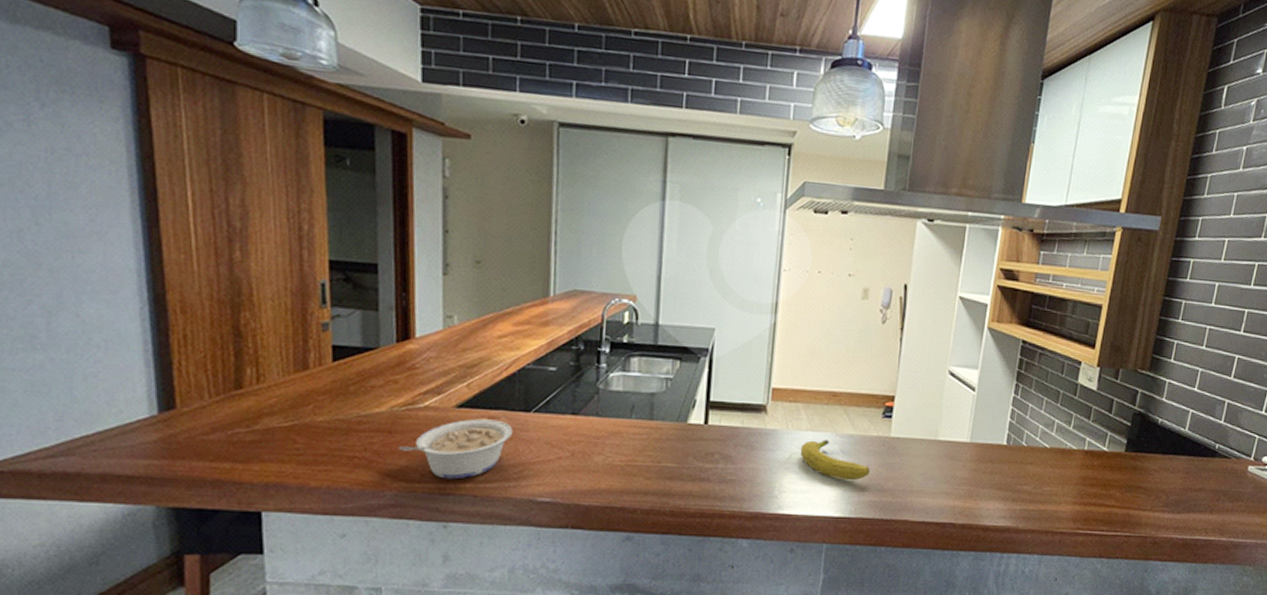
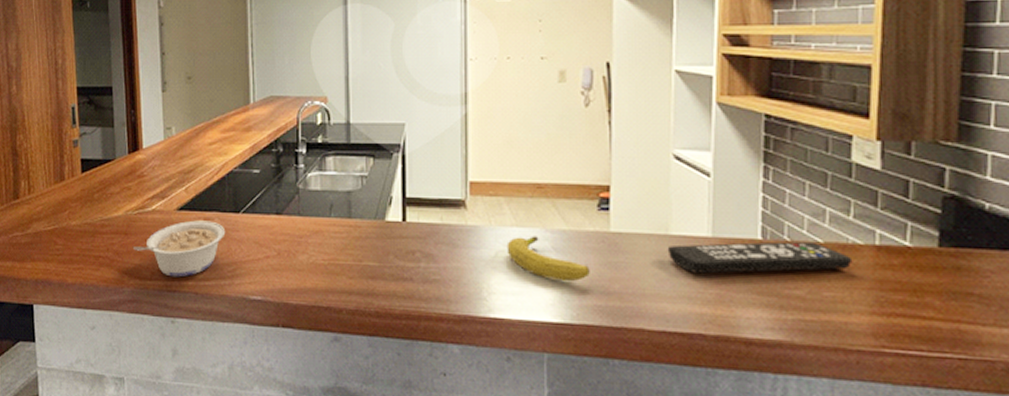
remote control: none [934,446,1068,473] -> present [667,241,853,274]

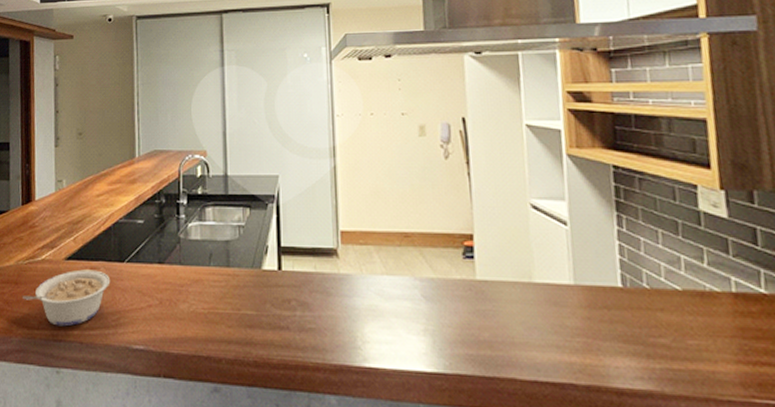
fruit: present [506,236,590,282] -> none [378,284,460,331]
remote control: present [667,241,853,274] -> none [532,289,713,322]

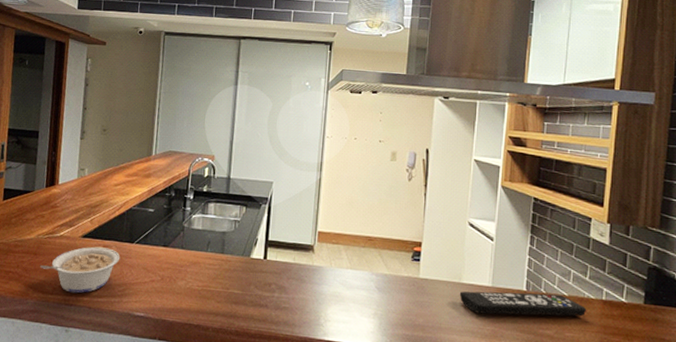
remote control: none [532,289,713,322] -> present [459,291,587,317]

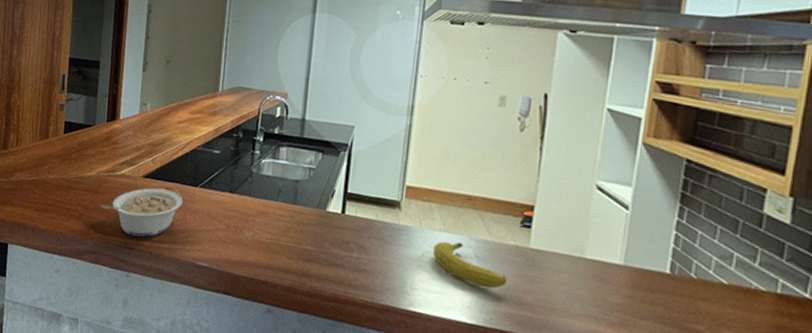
fruit: none [342,277,402,315] -> present [433,241,507,289]
remote control: present [459,291,587,317] -> none [580,268,754,312]

